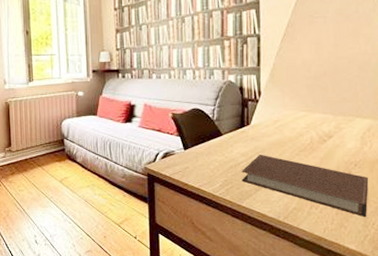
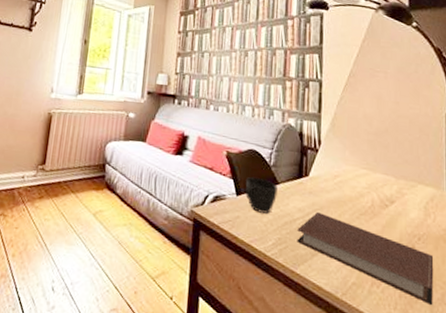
cup: none [191,133,221,162] -> present [244,177,278,214]

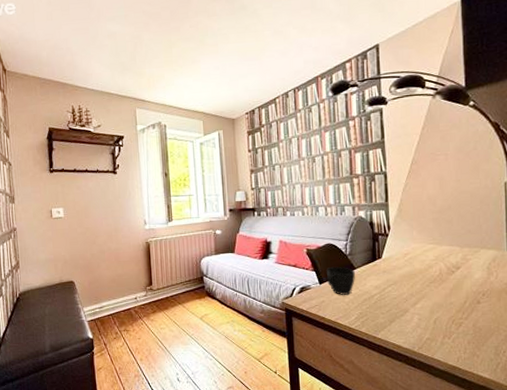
notebook: present [297,211,434,306] -> none [376,286,498,346]

